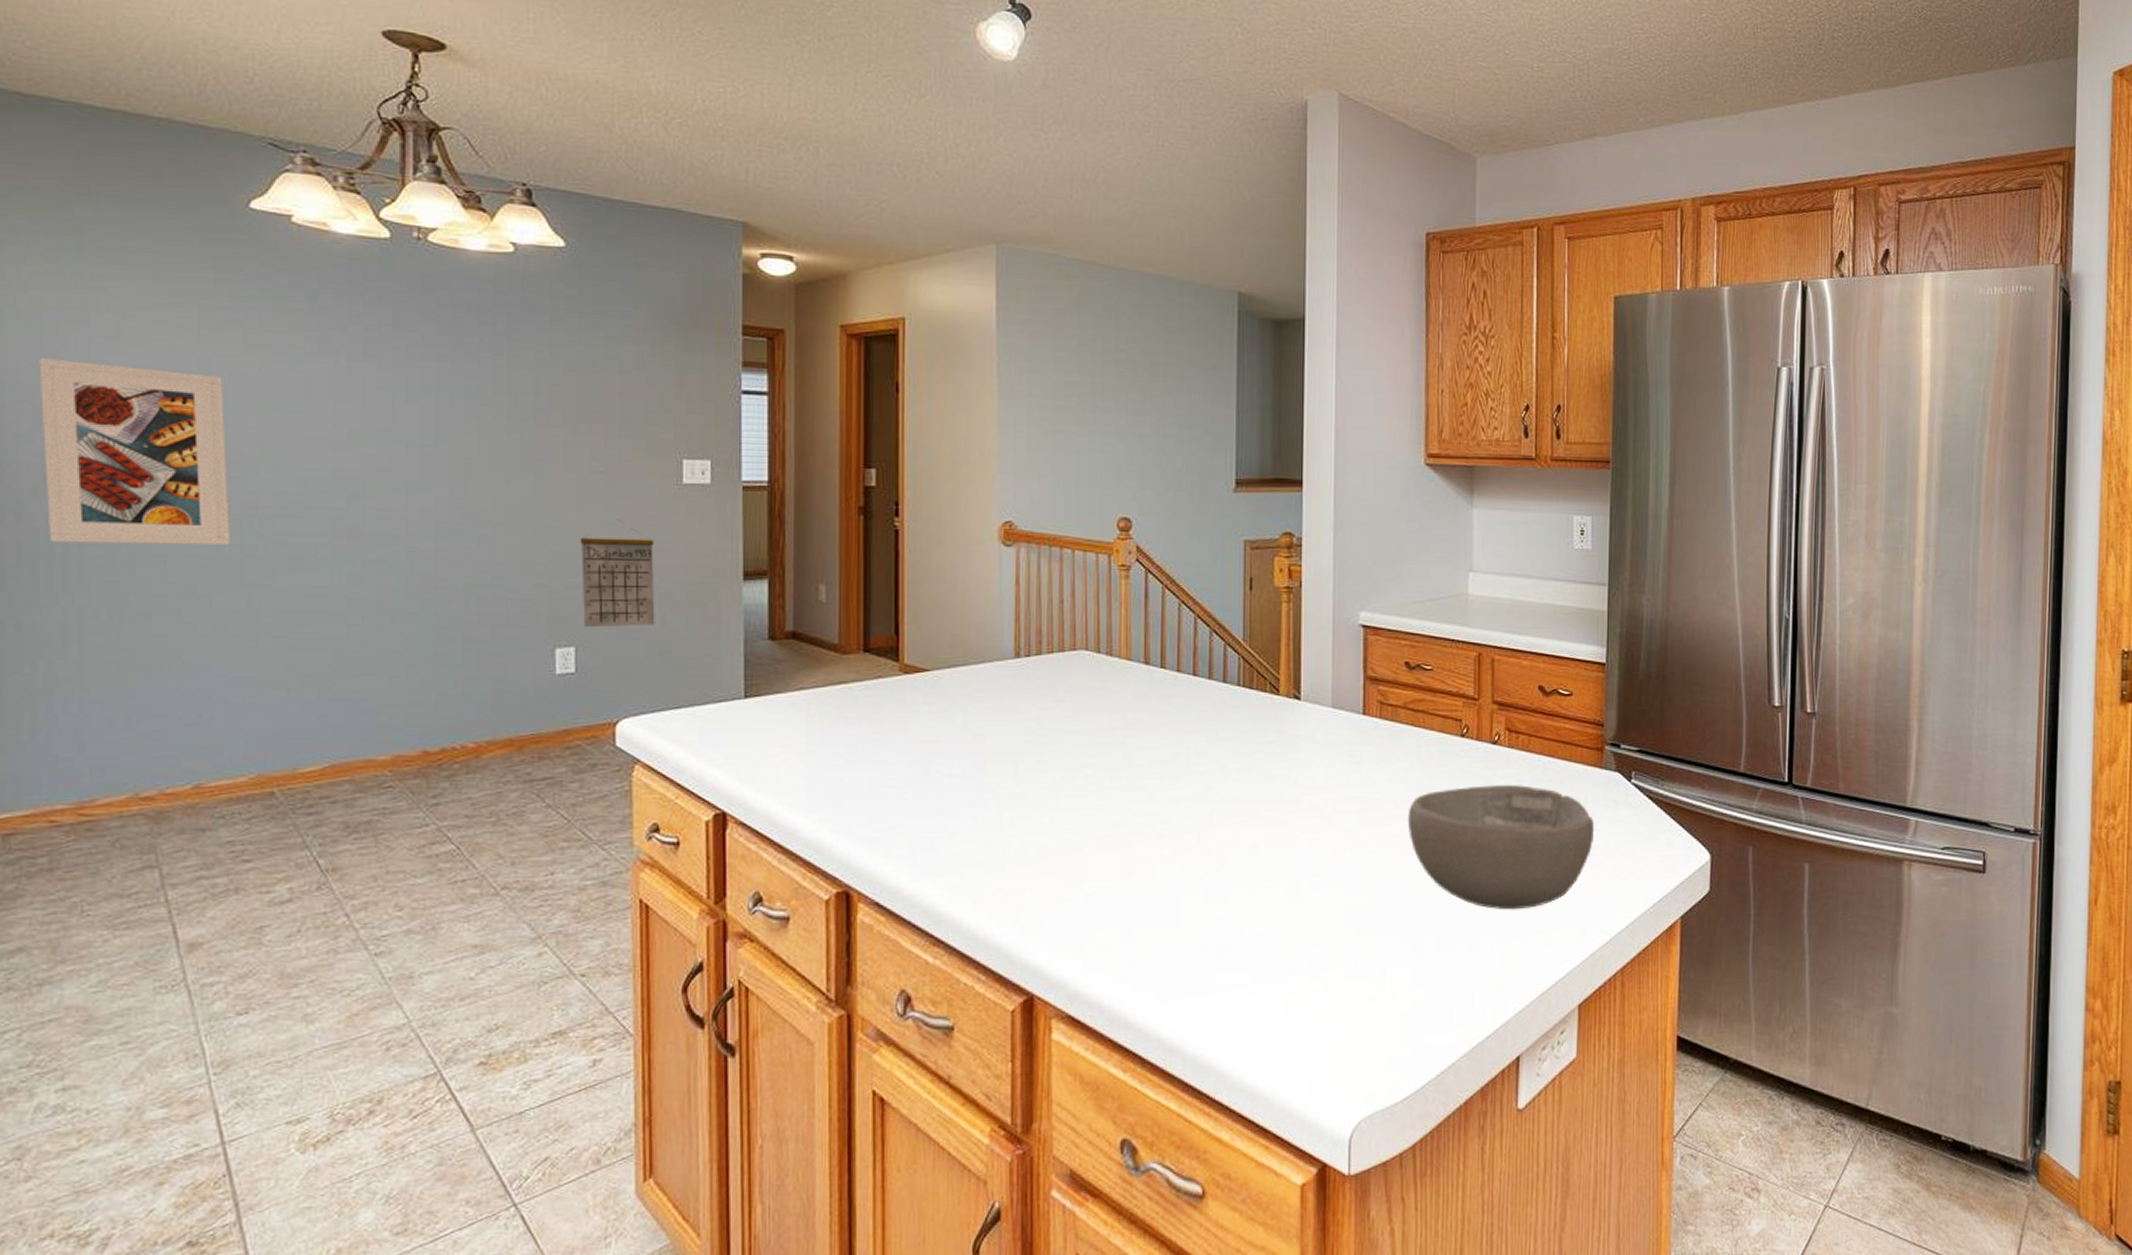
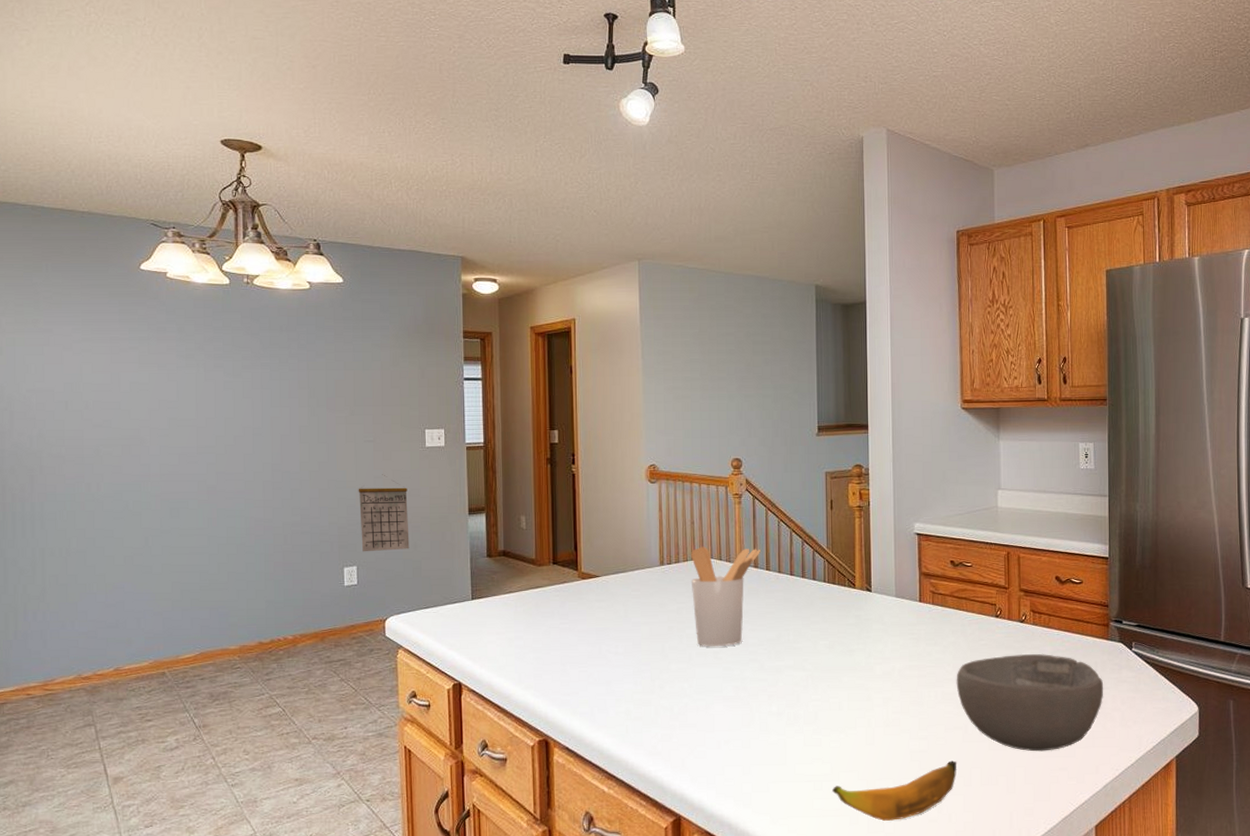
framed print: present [39,358,230,546] -> none [14,379,133,504]
utensil holder: none [1058,633,1155,769] -> present [691,546,762,647]
banana: none [1241,921,1406,1000] -> present [832,760,957,821]

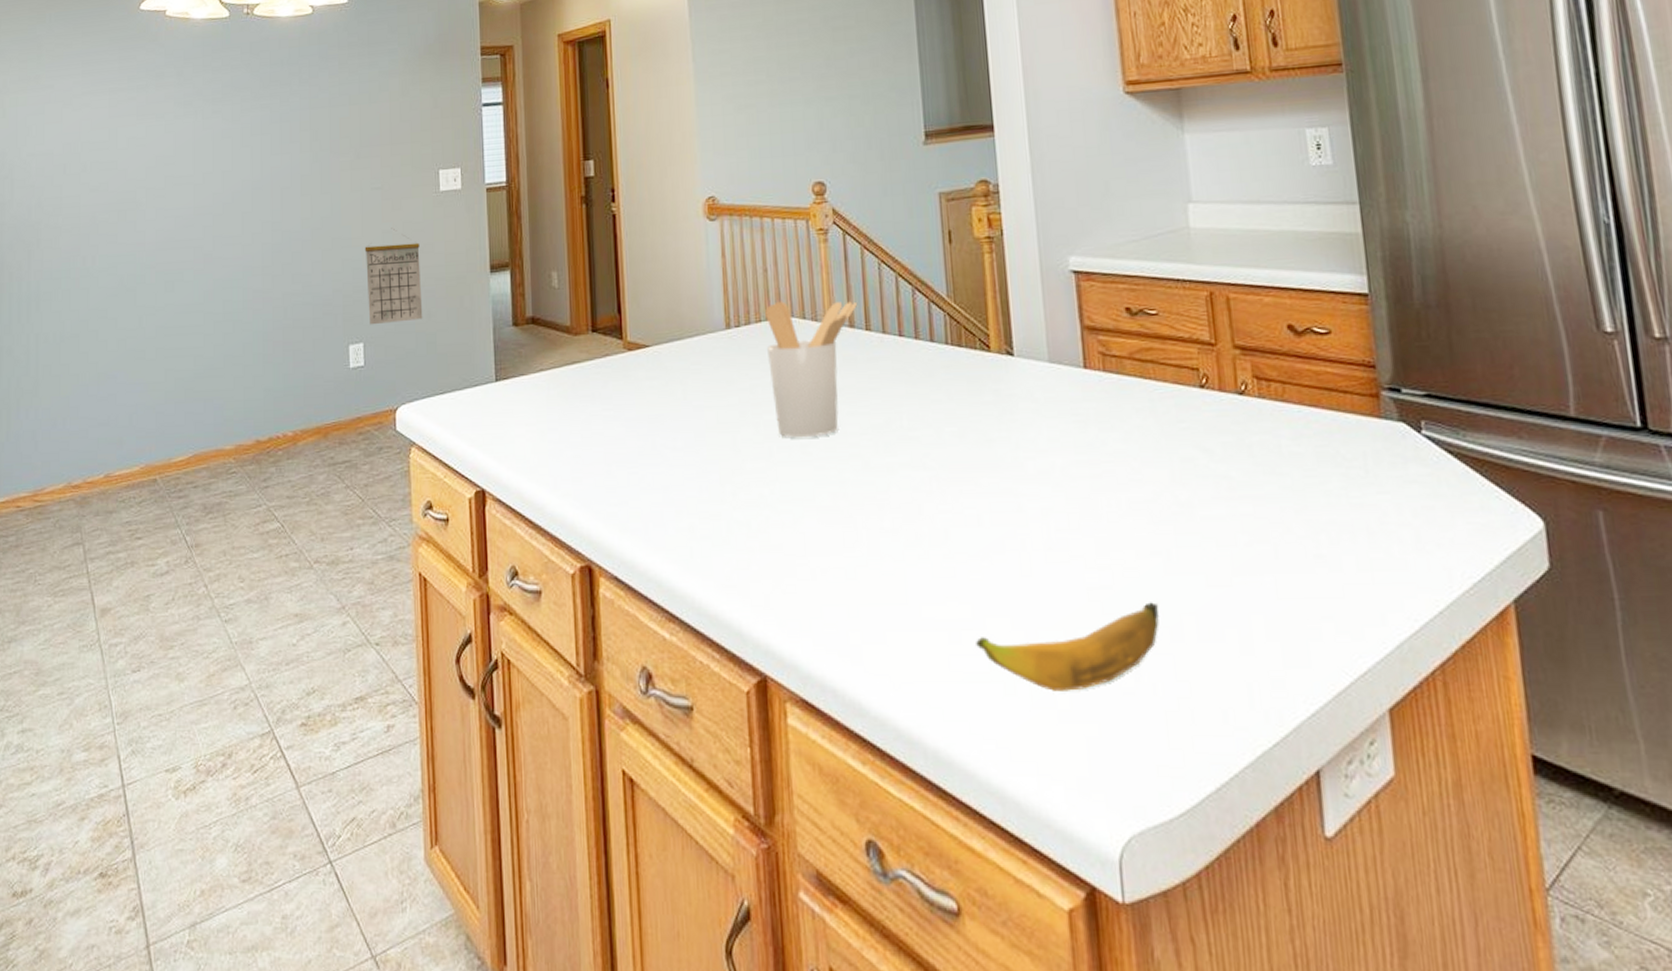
bowl: present [956,654,1104,752] -> none [1147,441,1382,590]

